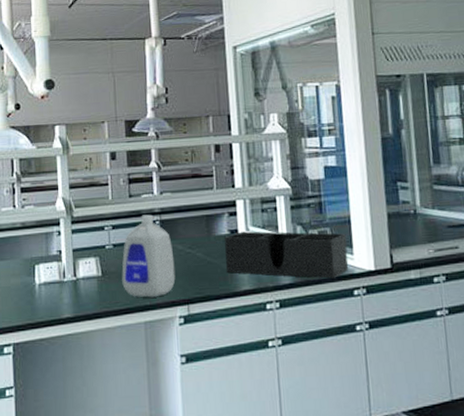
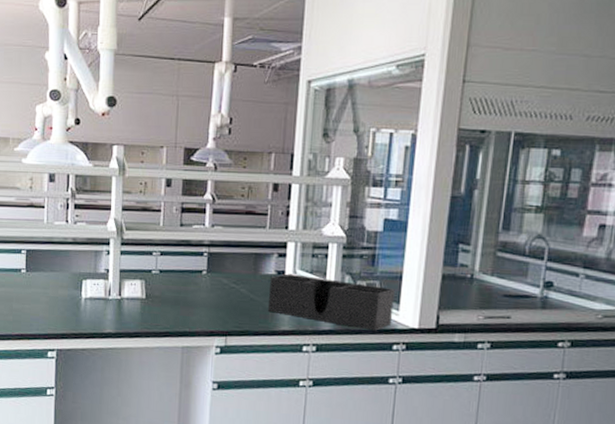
bottle: present [122,214,176,298] -> none [164,245,218,325]

